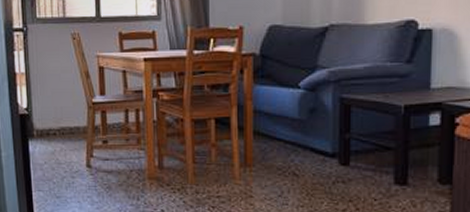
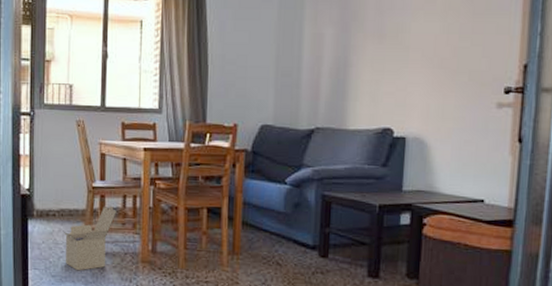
cardboard box: none [66,121,119,191] -> present [64,206,117,271]

